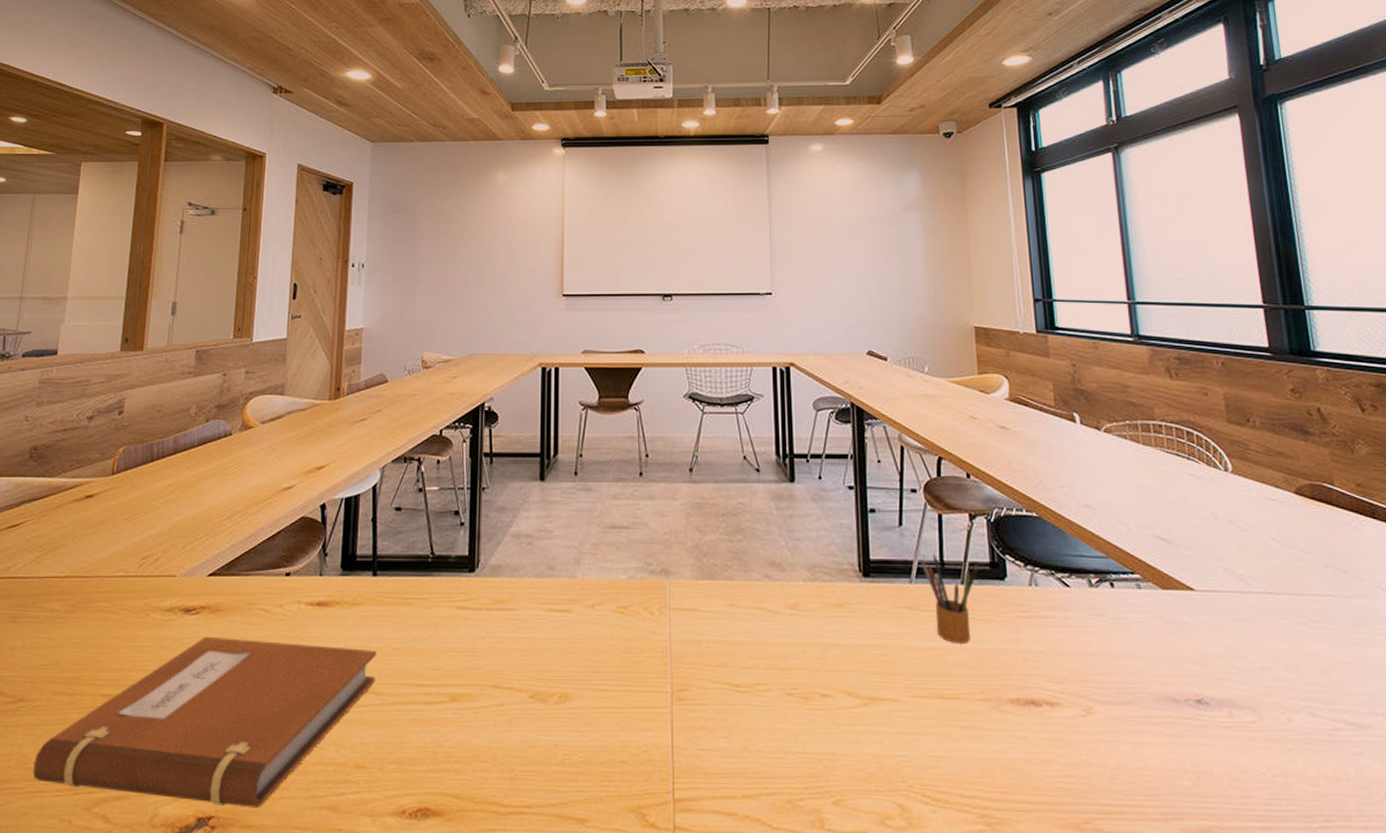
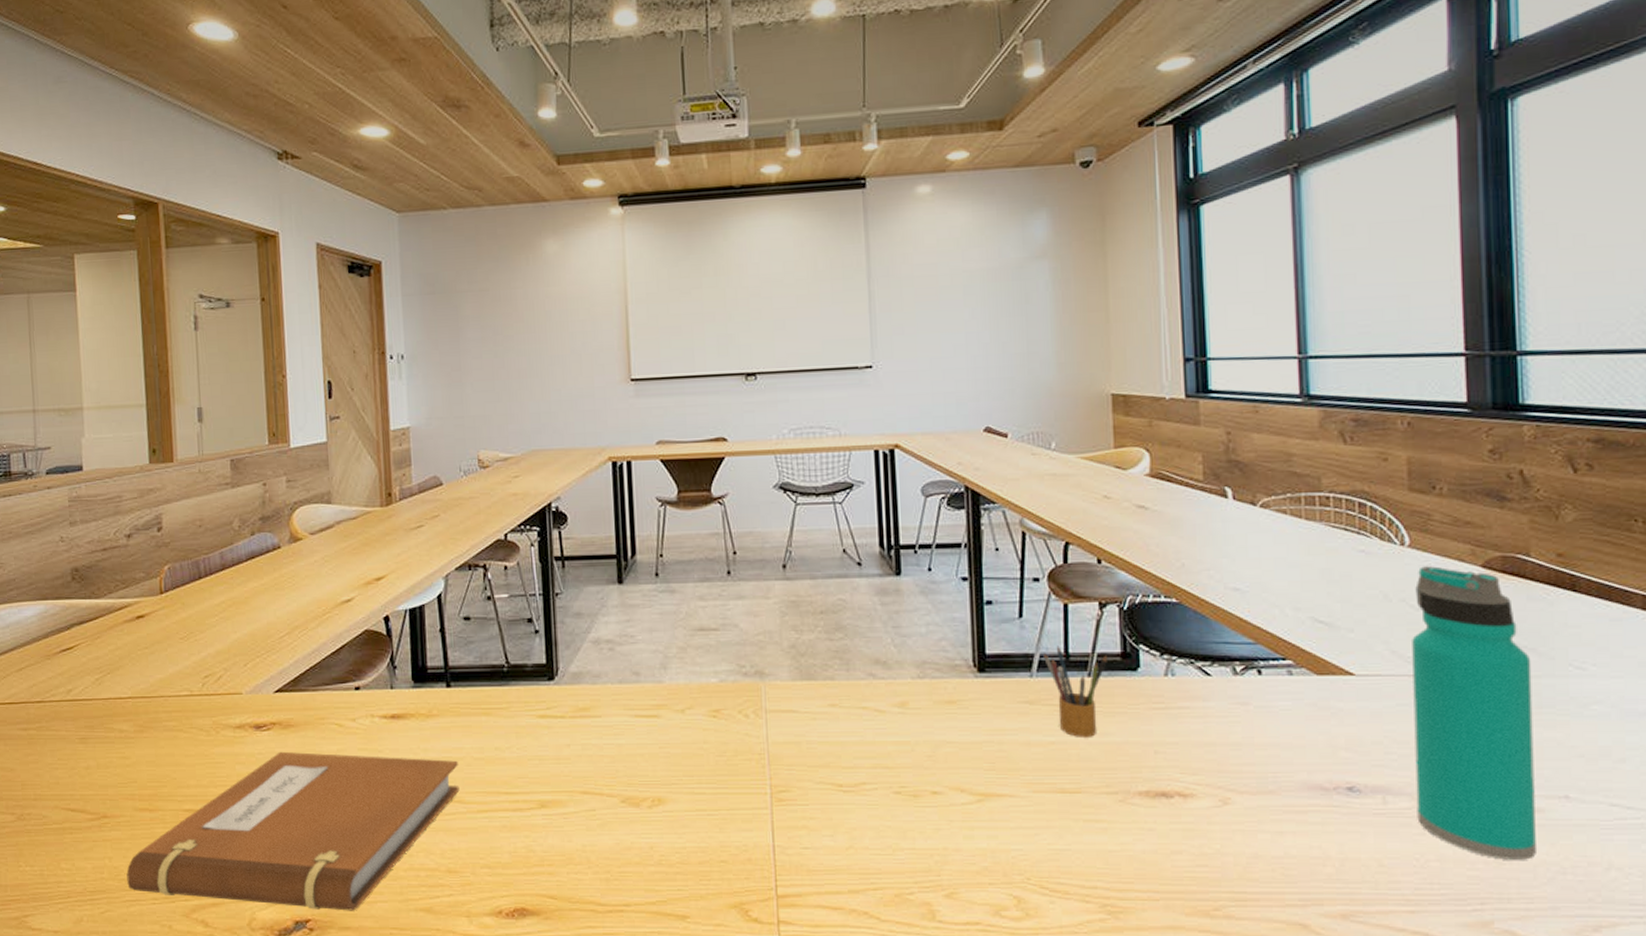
water bottle: none [1240,491,1369,777] -> present [1412,566,1536,860]

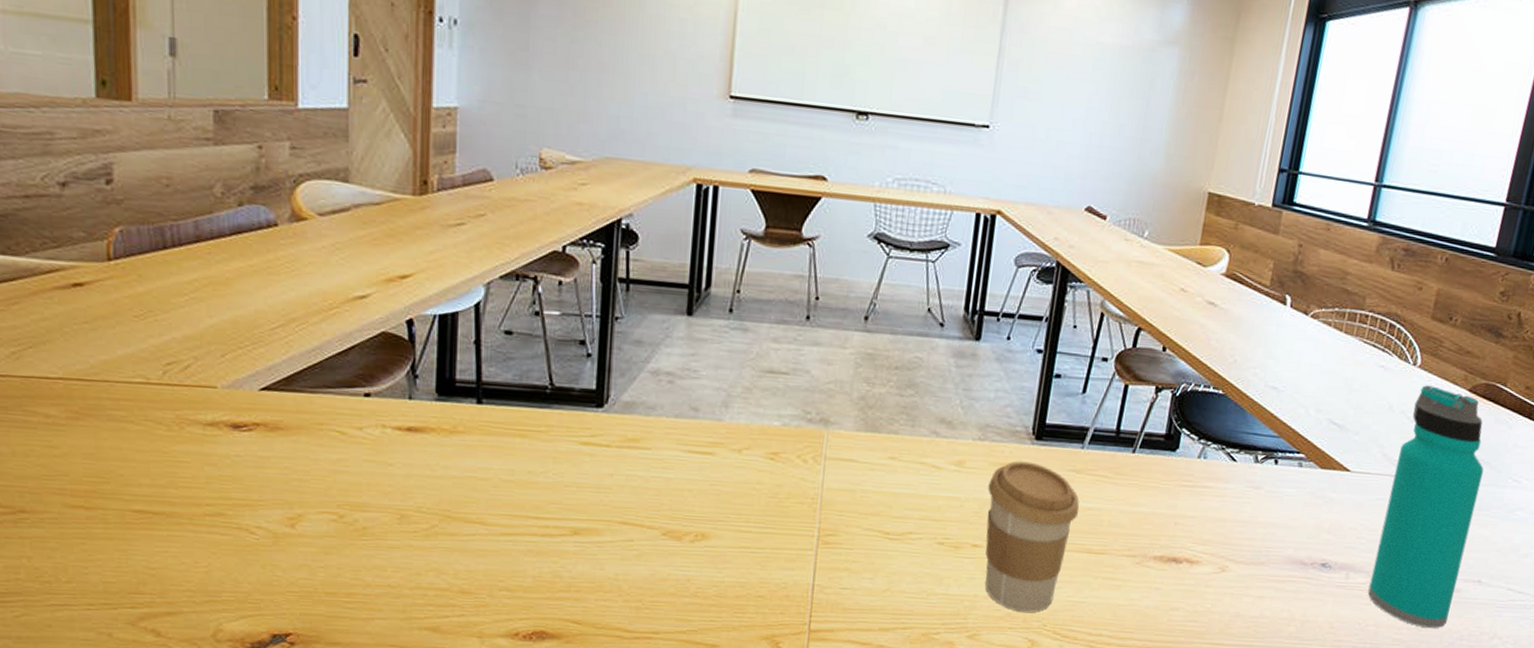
notebook: present [126,751,460,911] -> none [52,455,483,627]
coffee cup: none [937,696,1042,864] -> present [985,461,1080,612]
pencil box: present [1044,646,1107,739] -> none [1097,422,1153,507]

